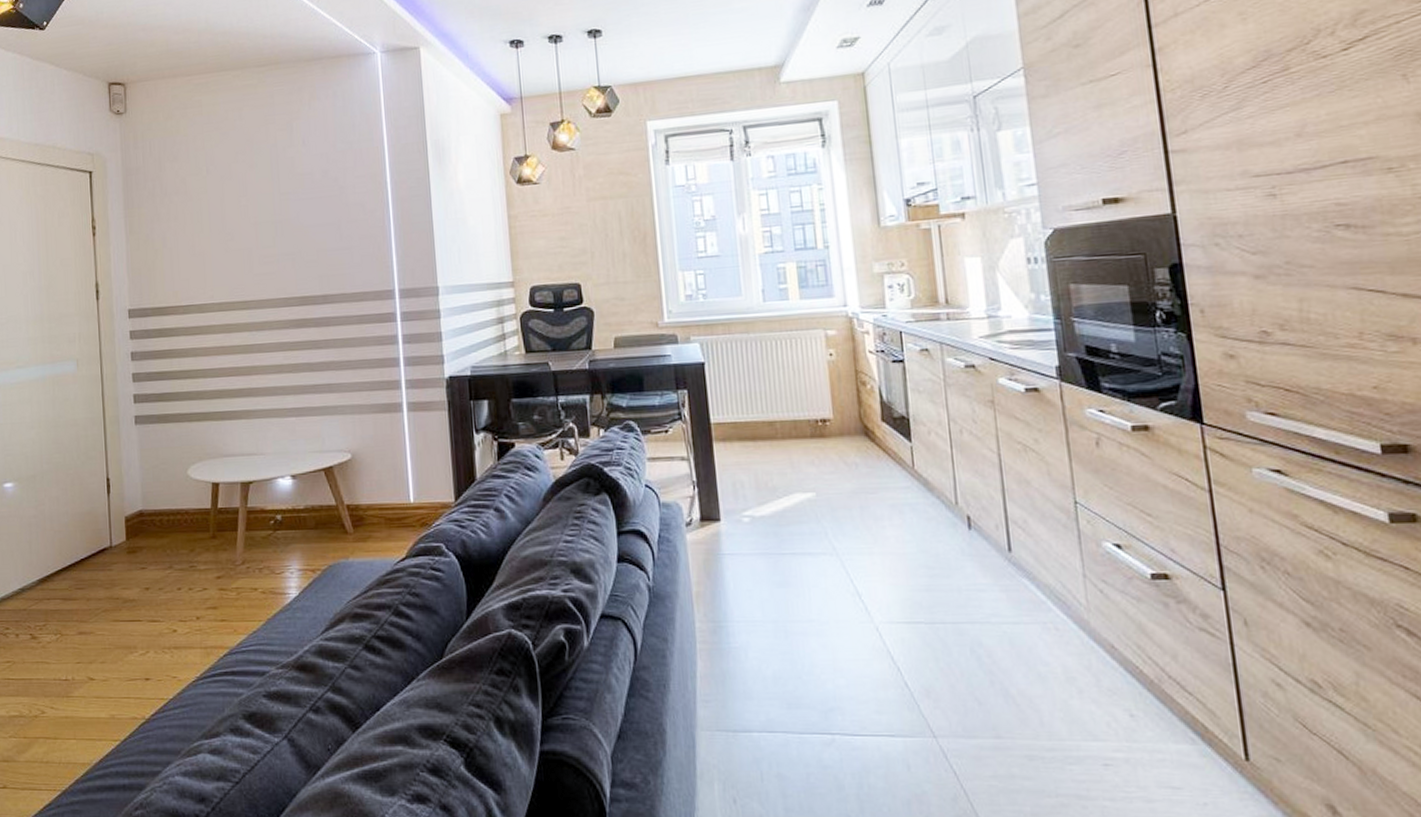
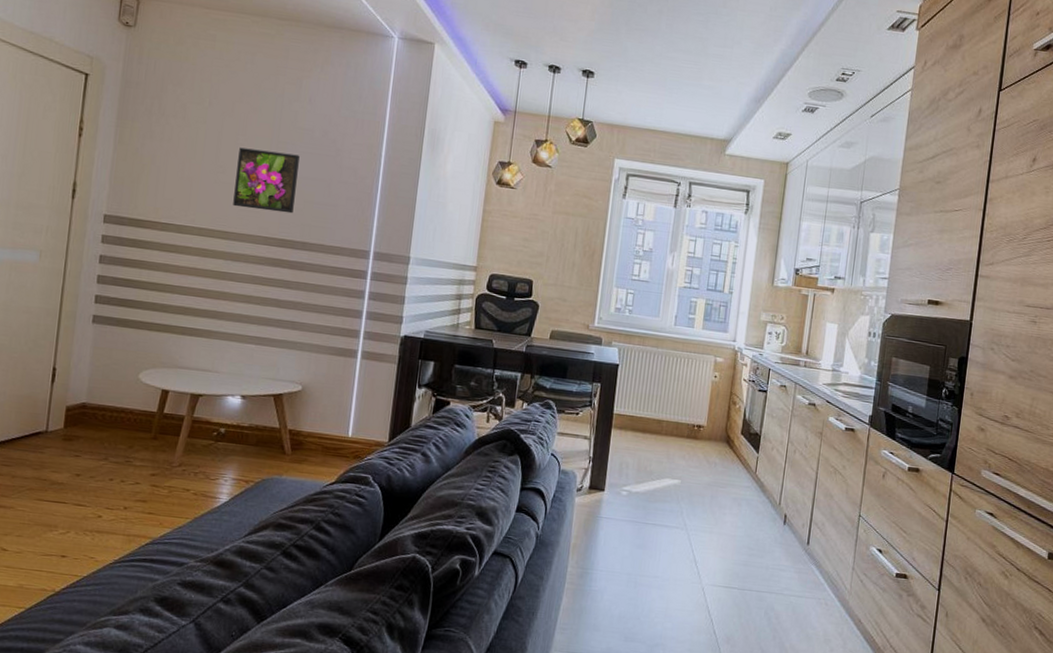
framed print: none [243,203,308,273] -> present [233,147,300,214]

